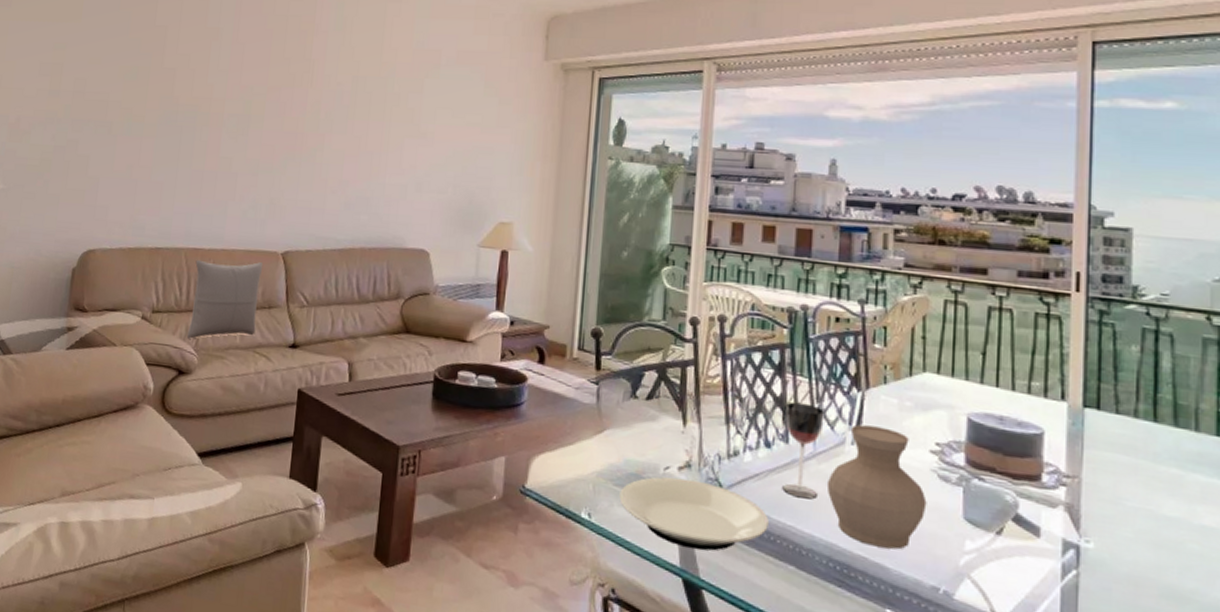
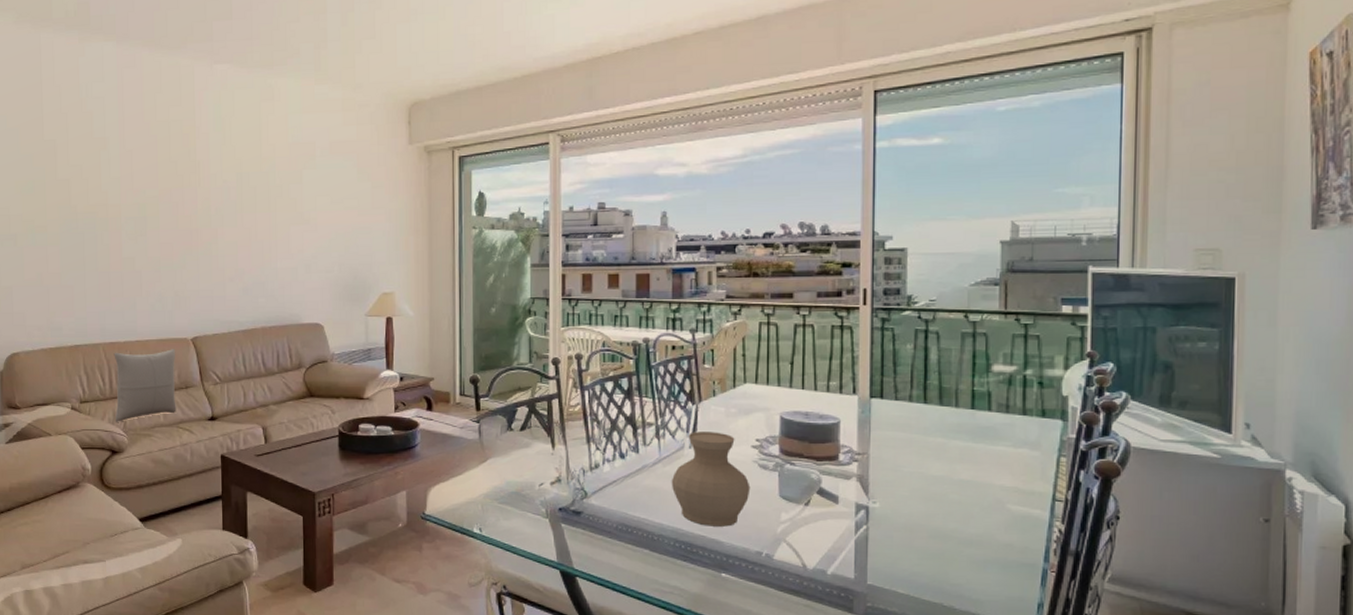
plate: present [619,477,769,551] -> none [504,491,626,547]
wineglass: present [782,402,824,499] -> none [636,419,666,496]

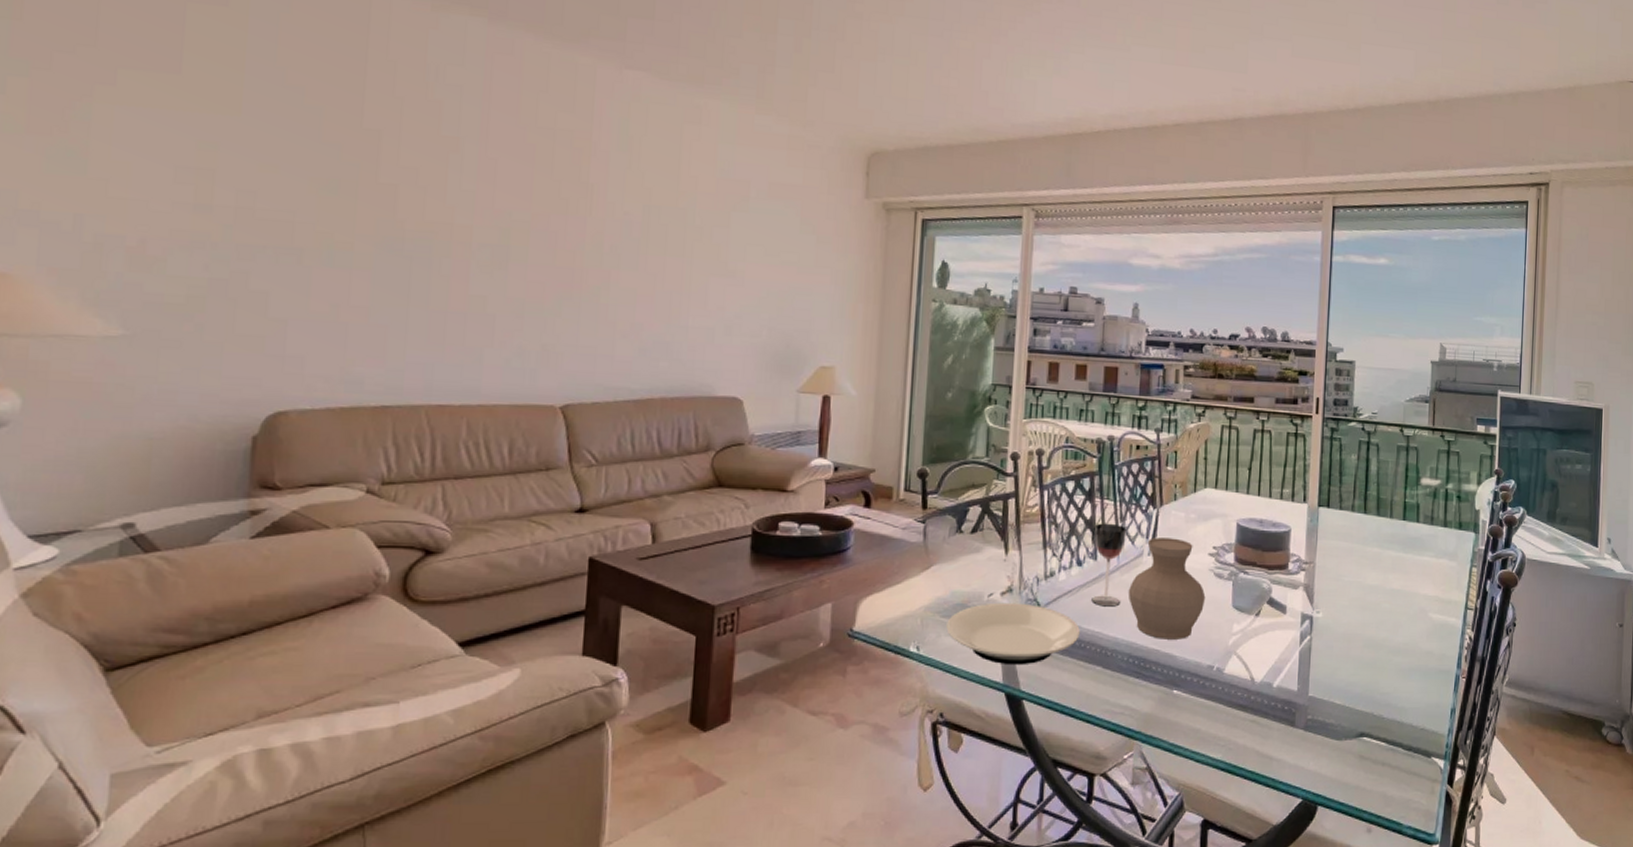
pillow: present [114,349,177,422] -> none [434,418,537,512]
plate: none [504,491,626,547] -> present [946,602,1080,665]
wineglass: none [636,419,666,496] -> present [1091,523,1127,607]

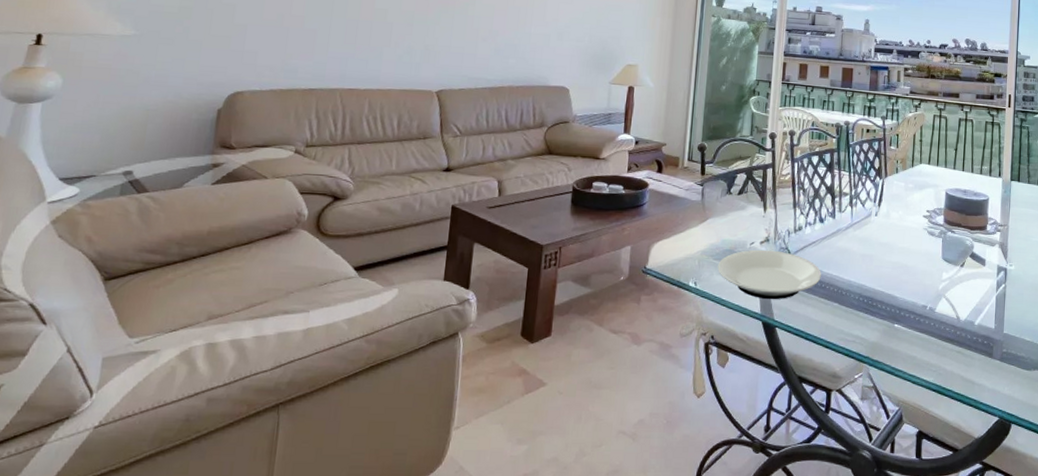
wineglass: present [1091,523,1127,607] -> none [830,189,859,256]
vase: present [1128,537,1206,640] -> none [859,202,921,284]

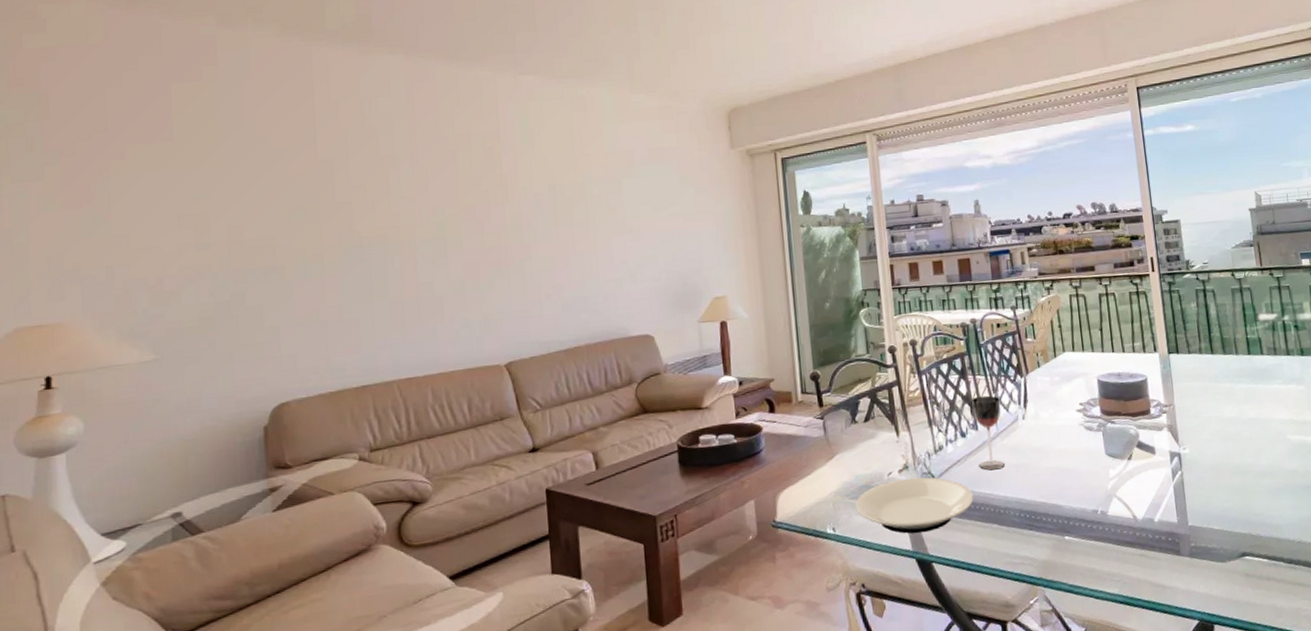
wineglass: none [830,189,859,256] -> present [972,395,1005,470]

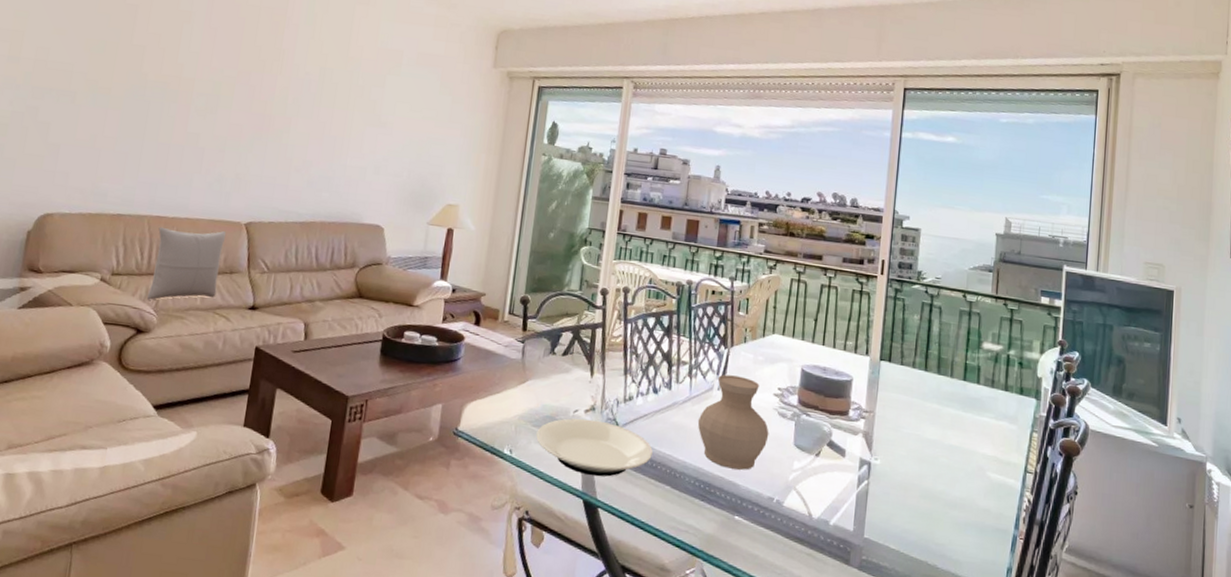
pillow: none [411,378,491,468] -> present [146,226,227,300]
wineglass: present [972,395,1005,470] -> none [664,357,700,433]
vase: none [1010,400,1081,492] -> present [697,374,769,470]

